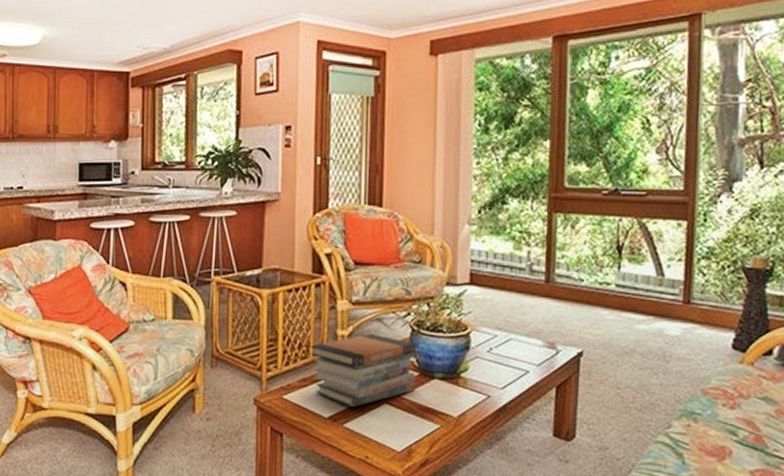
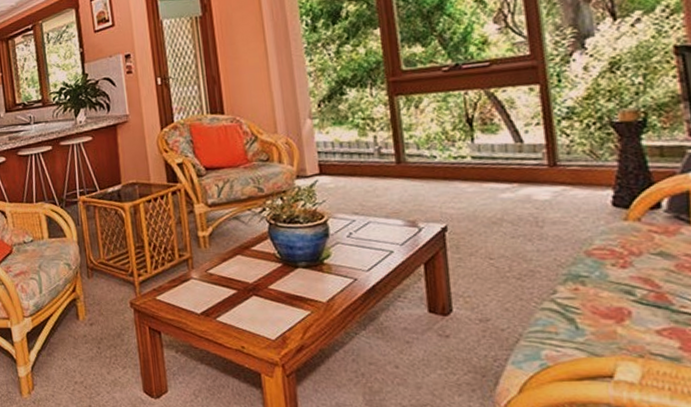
book stack: present [310,334,416,407] -> none [175,232,281,301]

